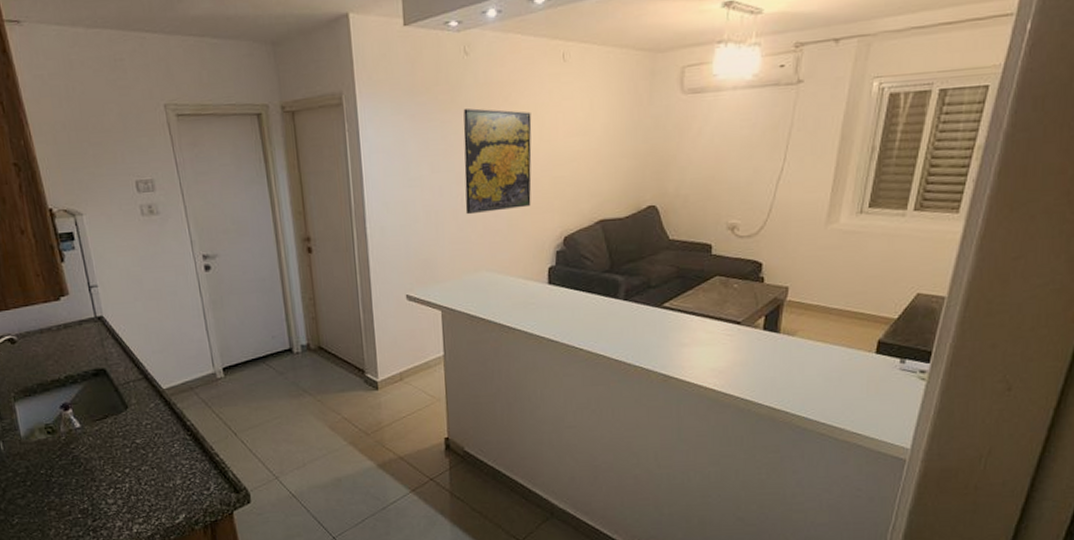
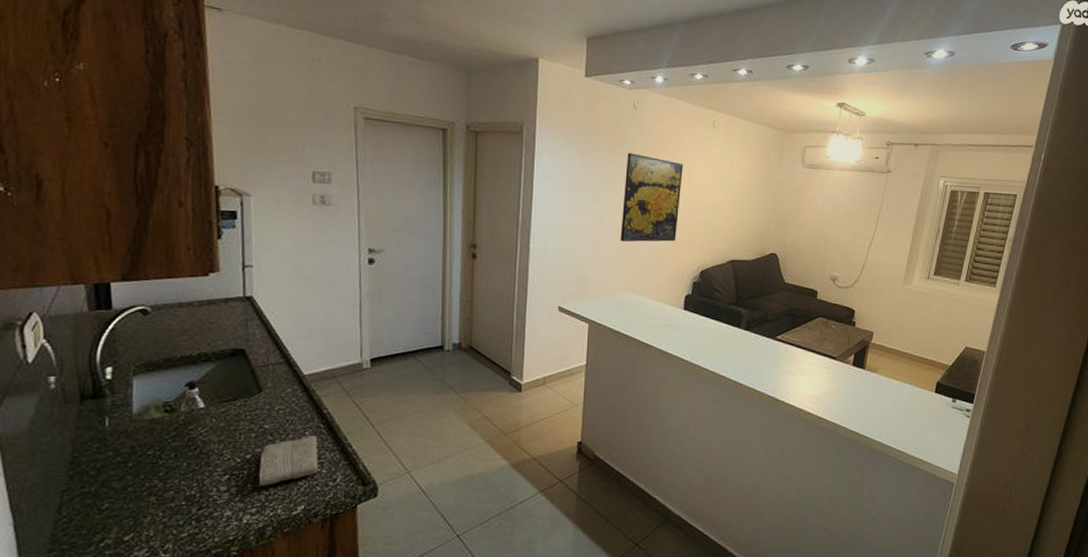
washcloth: none [137,447,192,498] -> present [259,435,319,486]

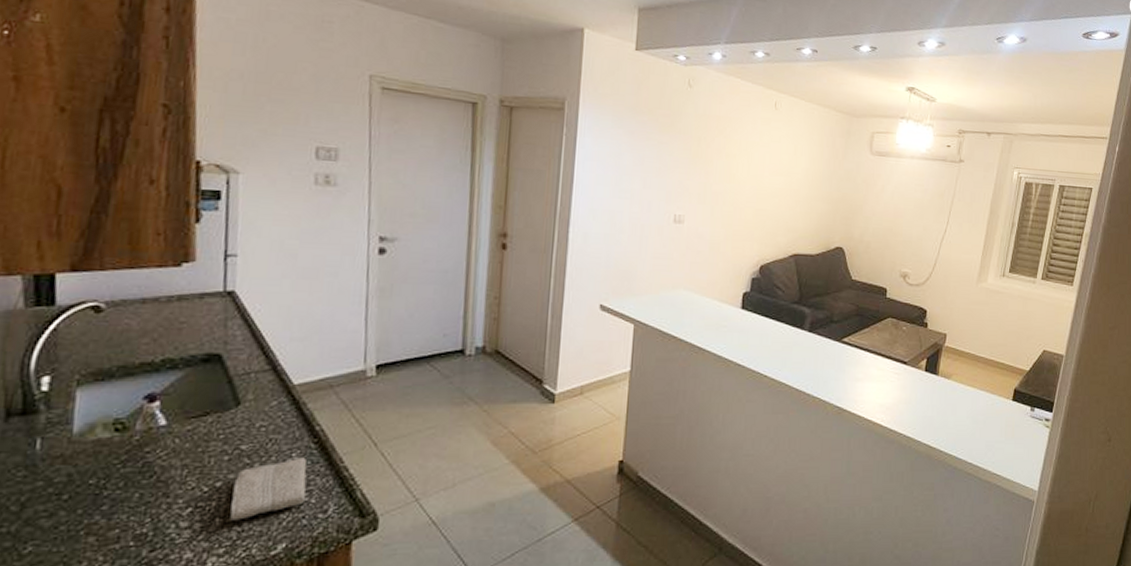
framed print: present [620,153,683,242] -> none [671,135,742,233]

